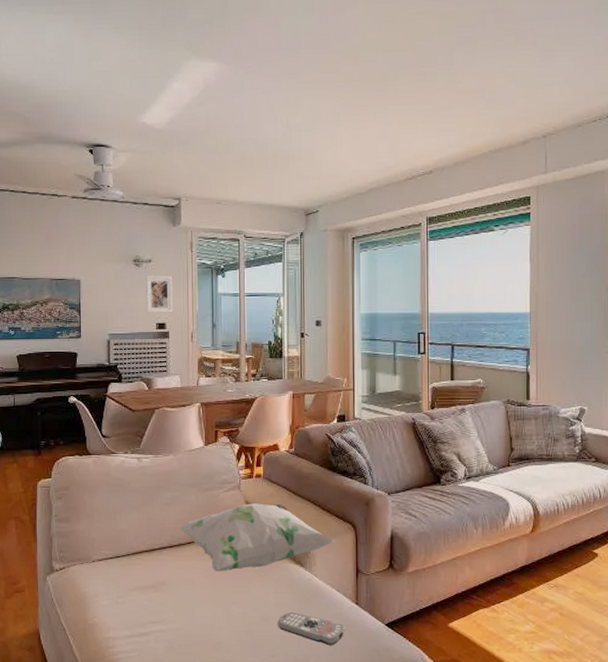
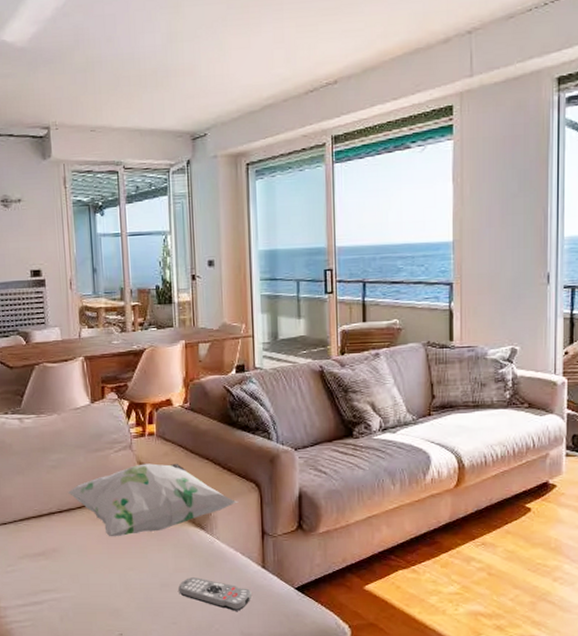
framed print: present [146,275,172,313] -> none [16,216,48,259]

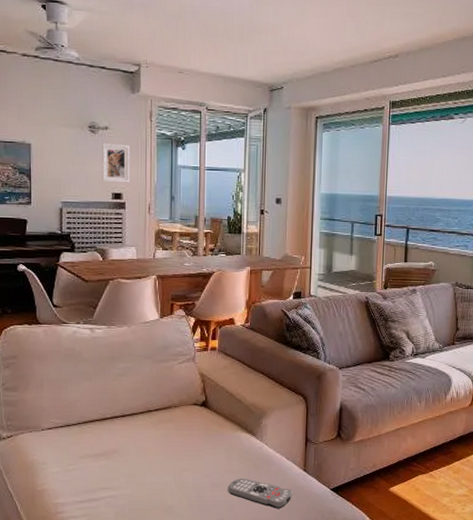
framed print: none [16,216,48,259] -> present [102,143,129,183]
decorative pillow: present [68,463,238,537] -> none [132,375,287,441]

